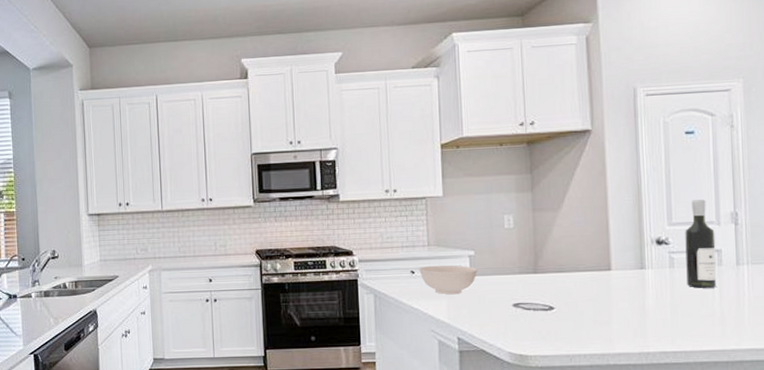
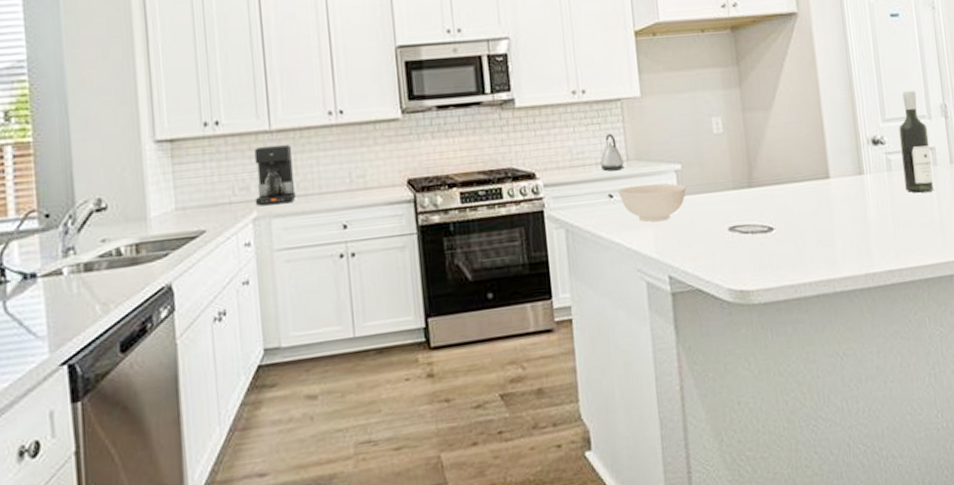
coffee maker: none [150,221,178,262] -> present [254,145,296,206]
kettle: none [405,224,425,253] -> present [599,134,624,172]

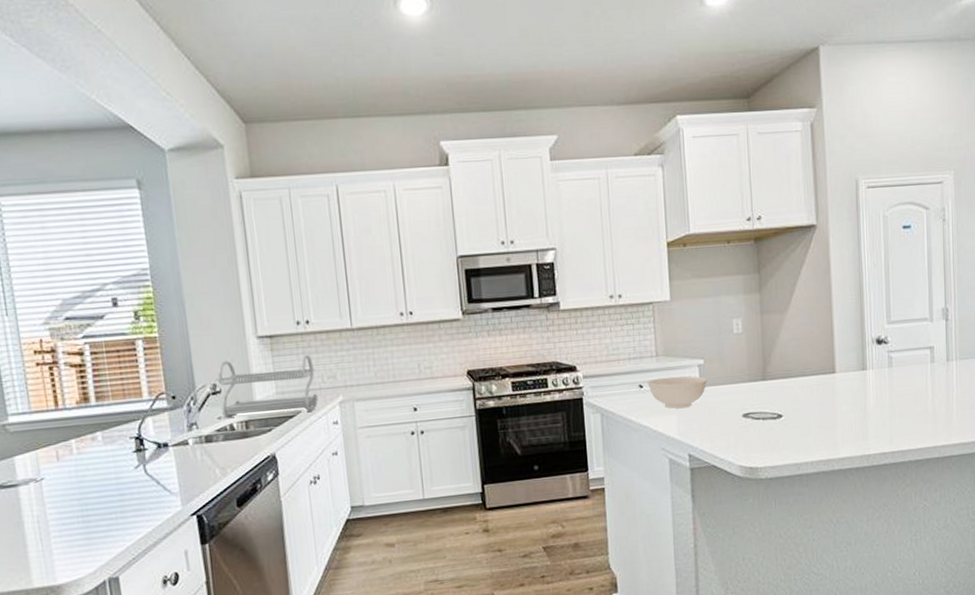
dish rack: none [101,161,227,242] -> present [216,354,318,419]
coffee maker: present [254,145,296,206] -> none [339,341,375,392]
kettle: present [599,134,624,172] -> none [632,333,654,366]
bottle: present [898,91,934,193] -> none [902,296,930,387]

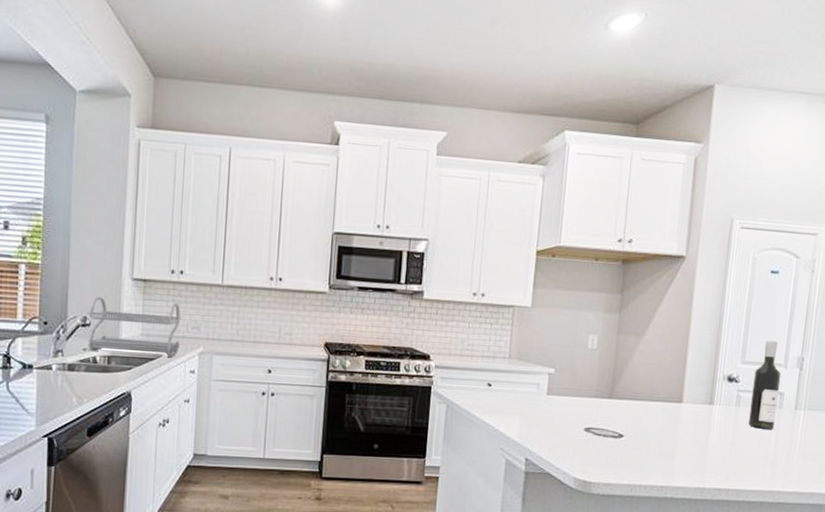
bowl: present [647,376,708,409] -> none [496,379,556,413]
bottle: none [902,296,930,387] -> present [748,340,781,430]

